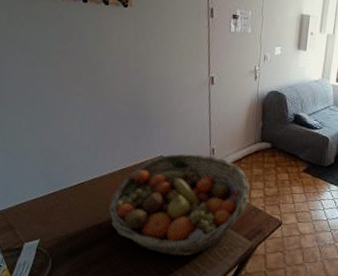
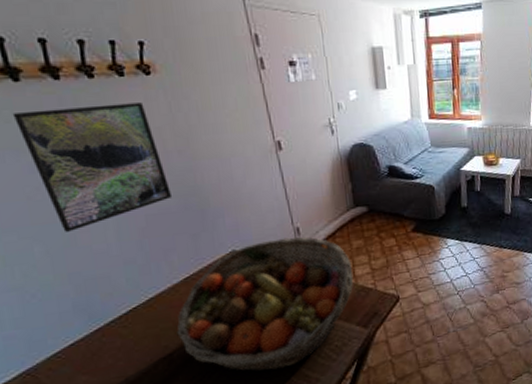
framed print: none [26,19,126,116] -> present [12,102,173,232]

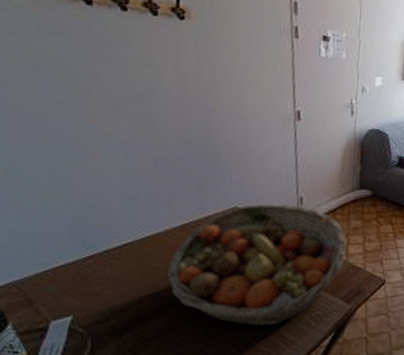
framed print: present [12,102,173,232] -> none [38,29,186,158]

